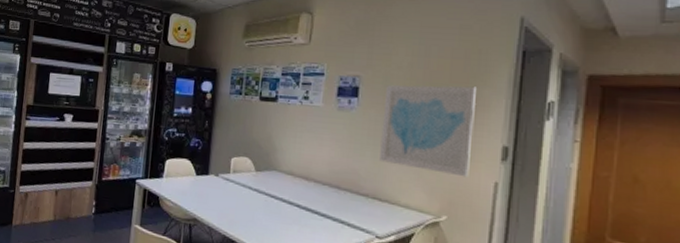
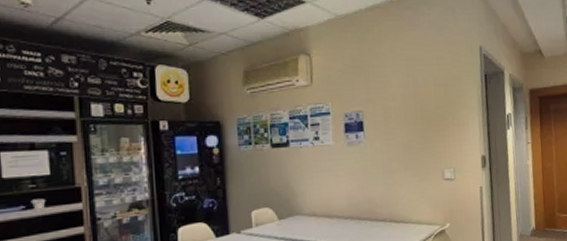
wall art: present [380,85,477,178] -> none [386,108,461,188]

